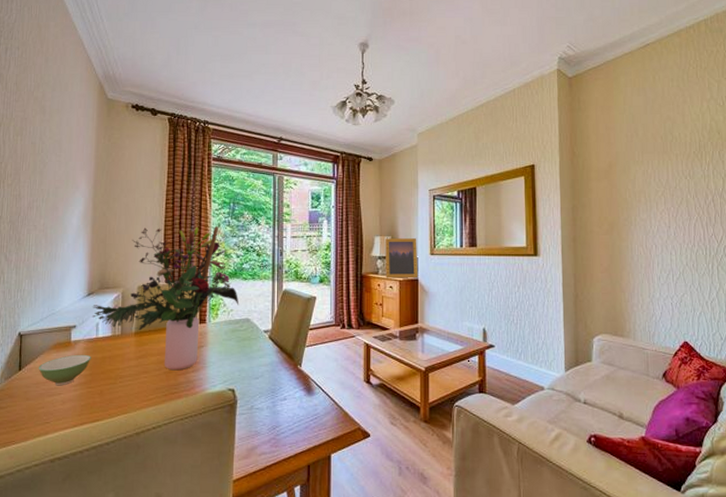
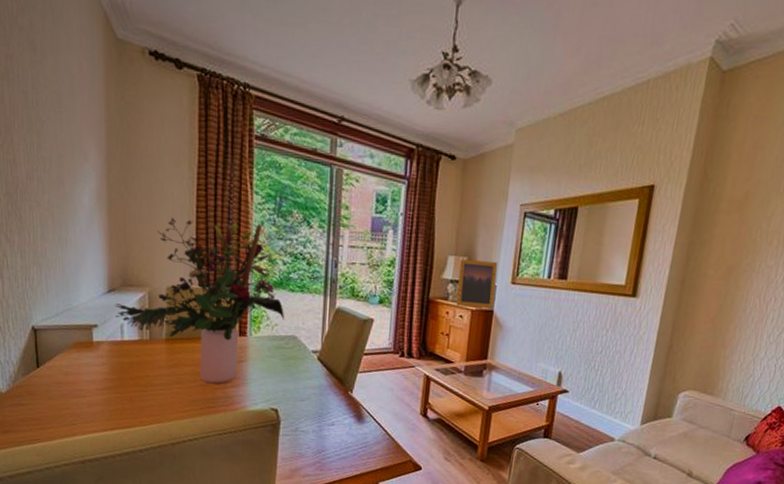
bowl: present [38,354,91,386] -> none [58,356,117,388]

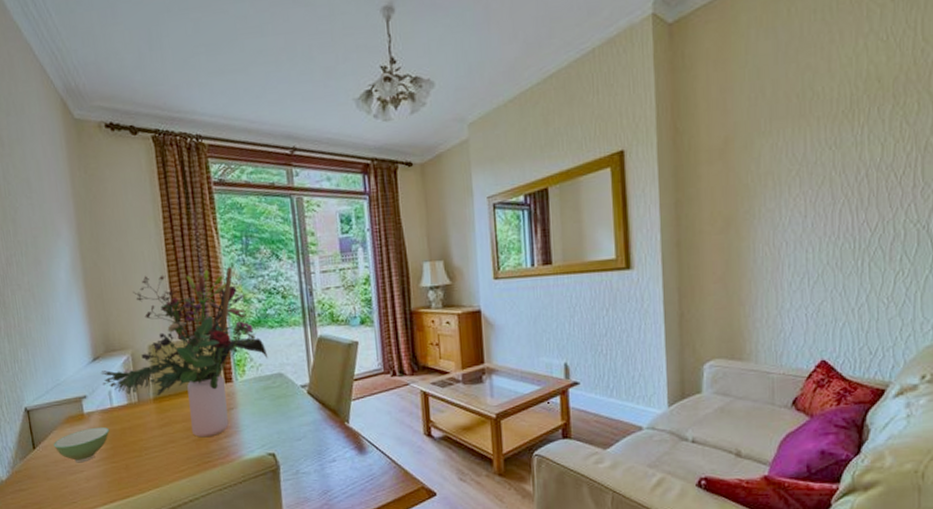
bowl: none [58,356,117,388] -> present [53,426,110,463]
picture frame: present [456,259,498,309] -> none [437,260,481,312]

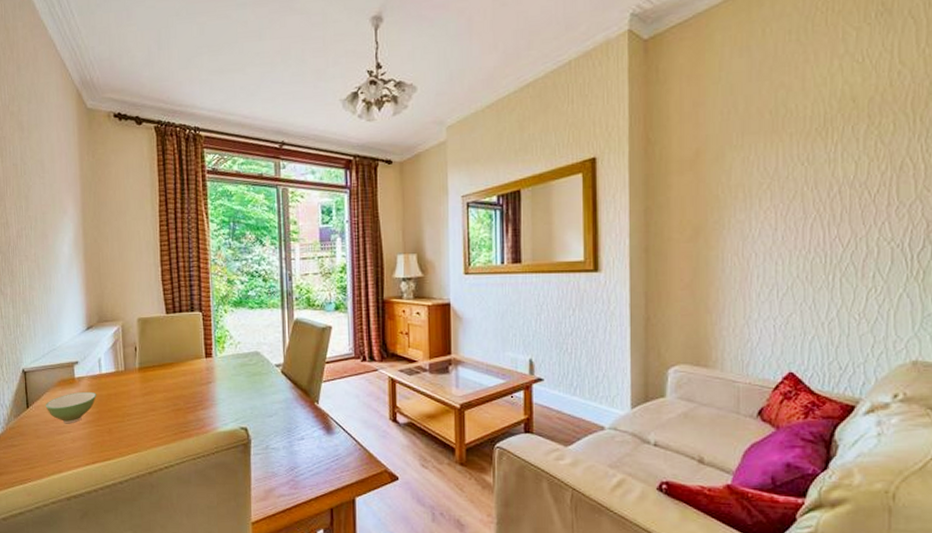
bouquet: present [101,267,269,438] -> none [93,250,247,408]

